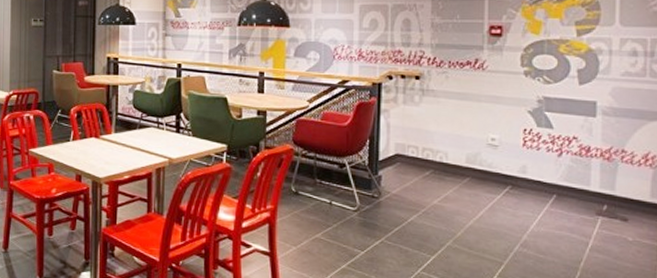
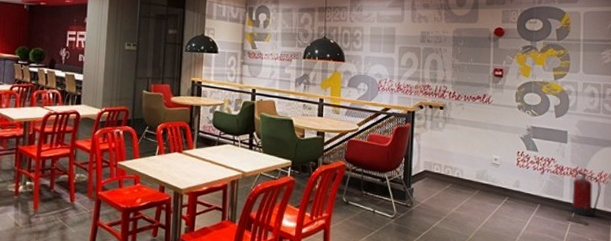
fire extinguisher: none [601,148,647,211] -> present [571,168,601,217]

